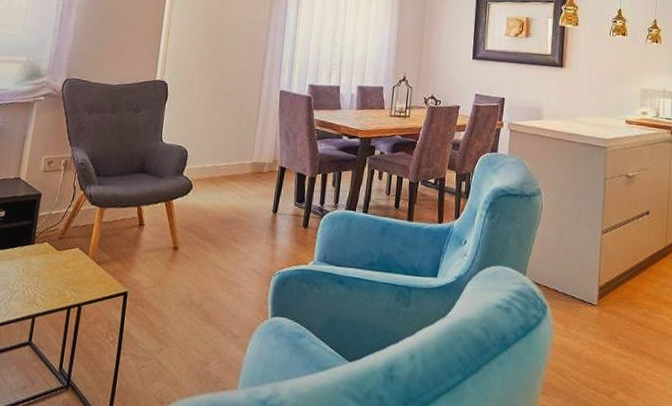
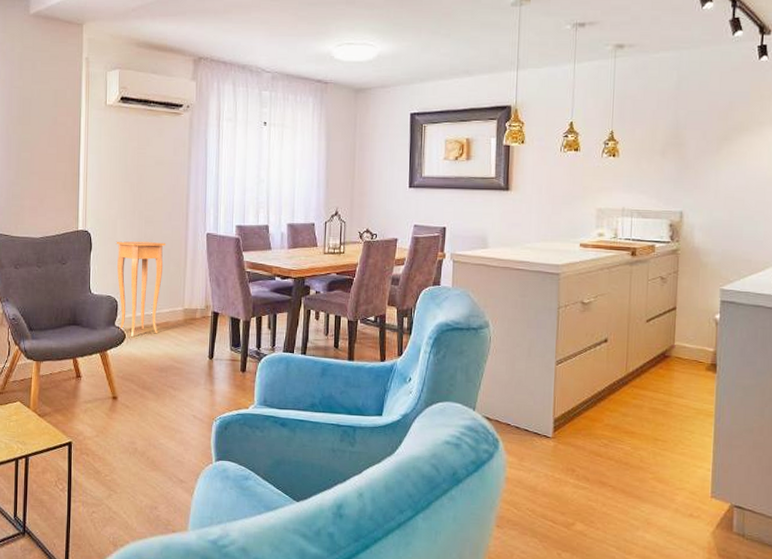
side table: none [187,93,241,187] -> present [116,241,166,336]

